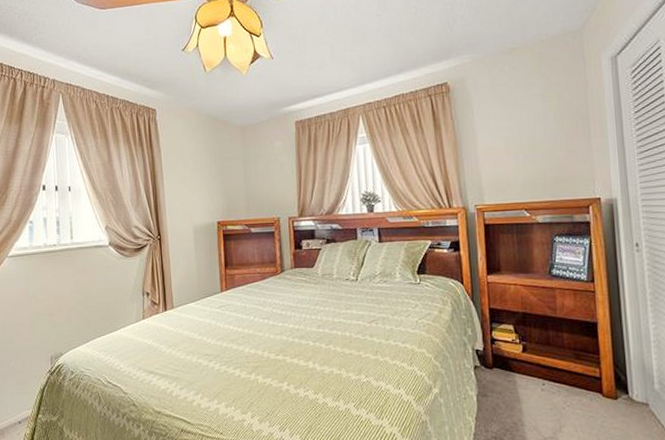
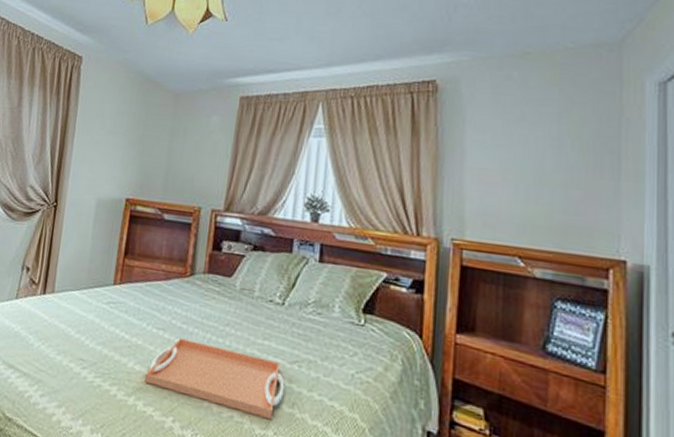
serving tray: none [259,322,368,368] -> present [144,338,285,420]

